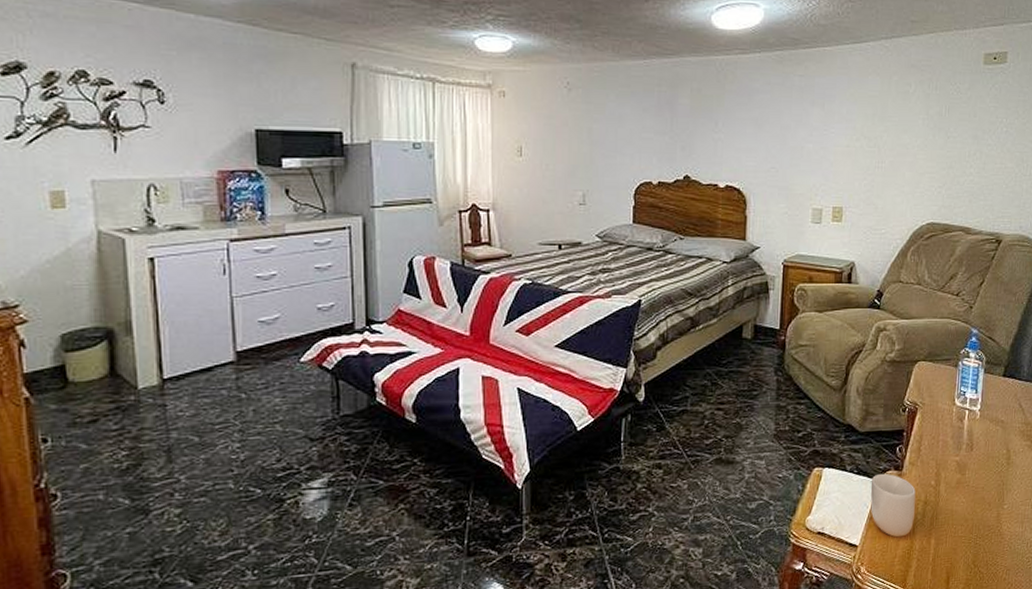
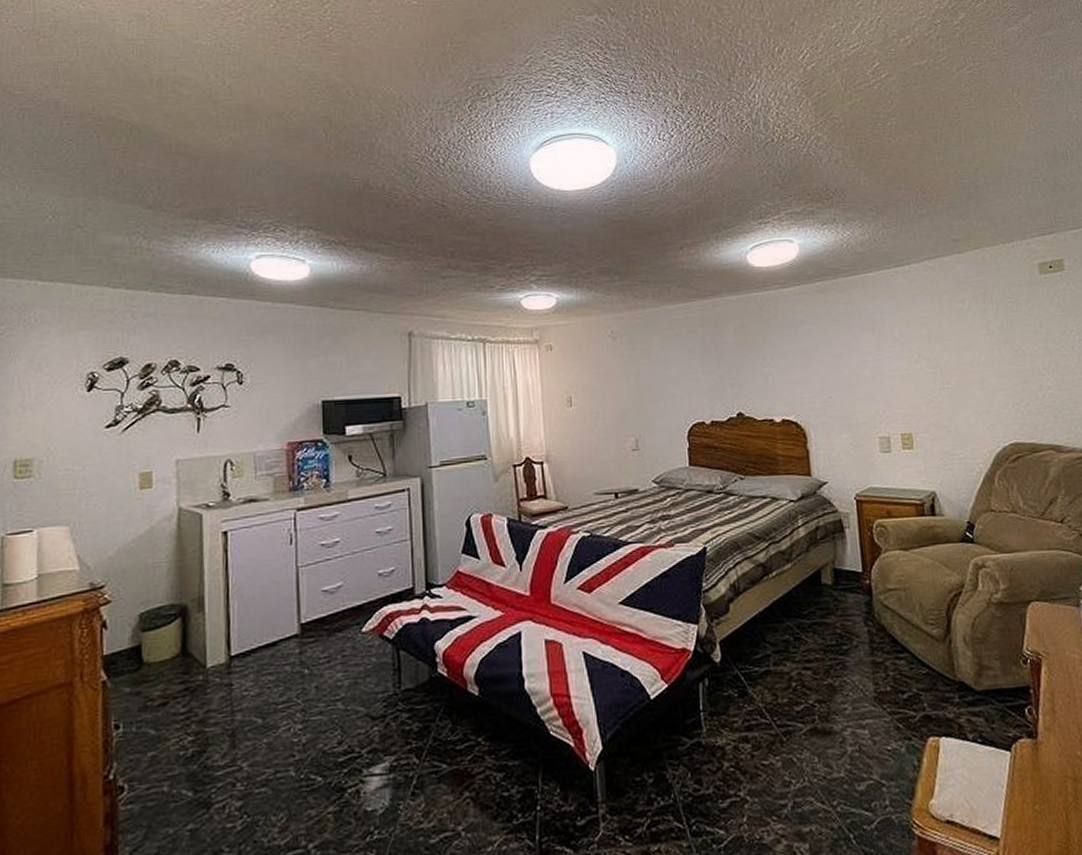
cup: present [870,473,917,538] -> none [1000,742,1066,827]

